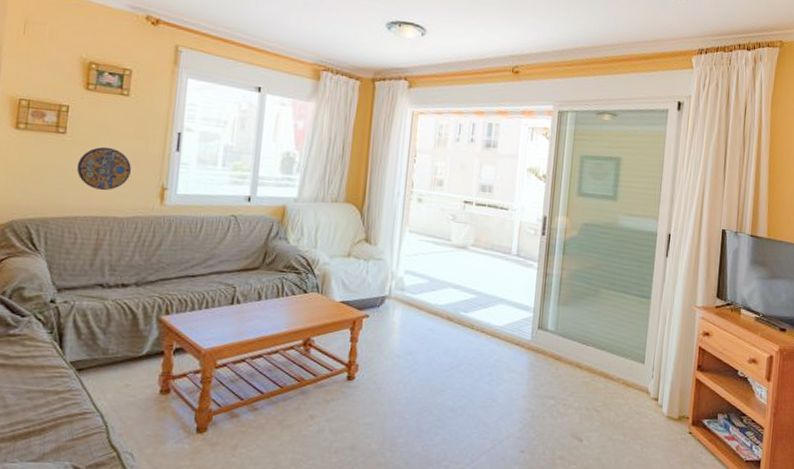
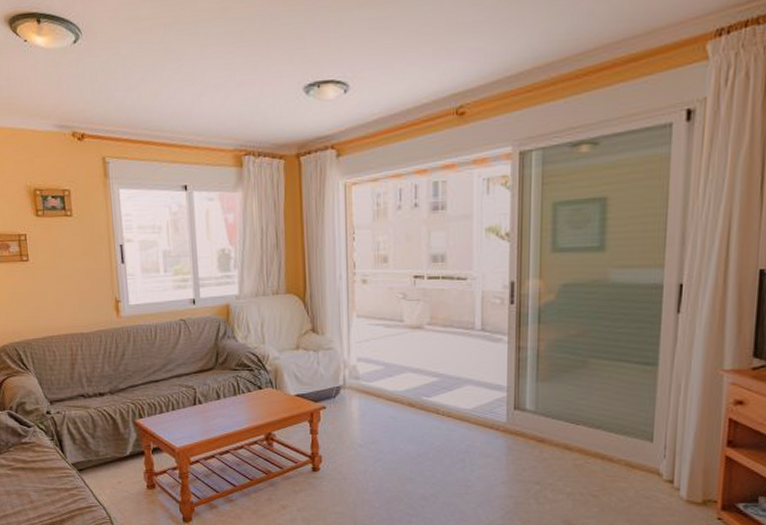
manhole cover: present [76,146,132,191] -> none [43,268,88,310]

